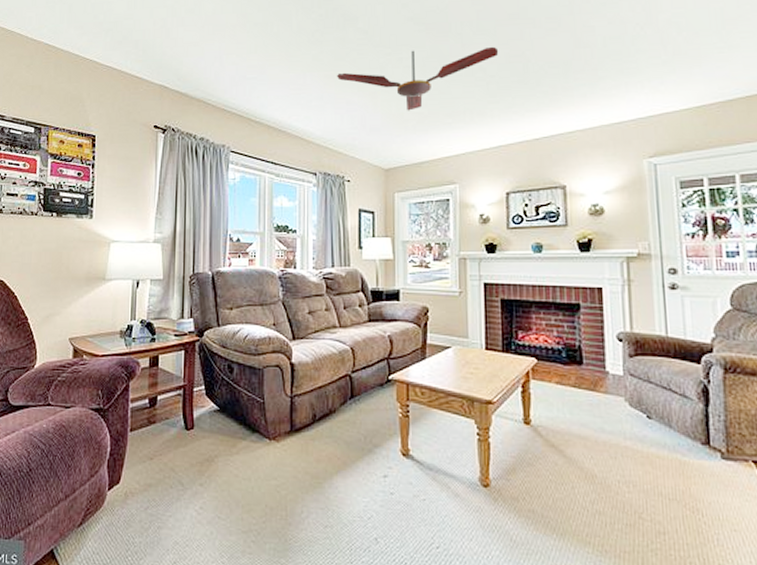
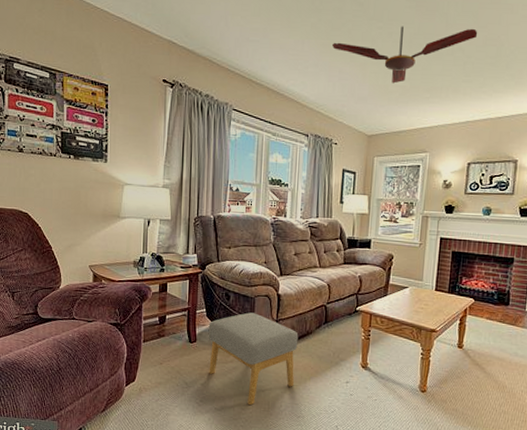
footstool: none [208,388,319,513] -> present [208,312,299,406]

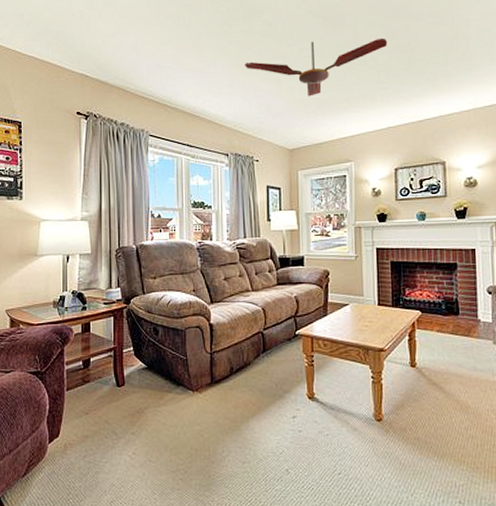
footstool: present [208,312,299,406] -> none [137,347,236,454]

